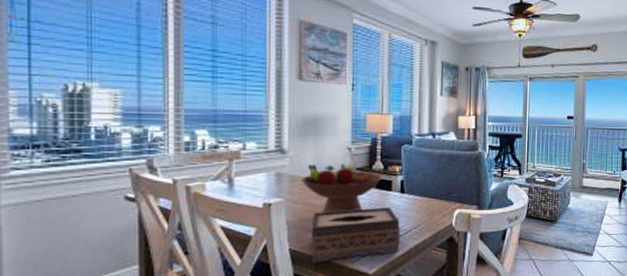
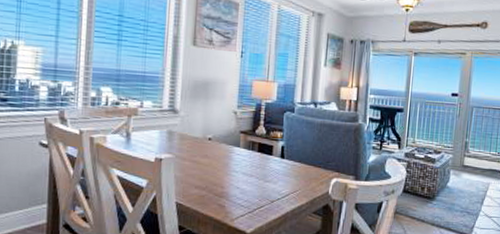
fruit bowl: present [301,163,382,213] -> none [190,125,264,172]
tissue box: present [311,207,400,263] -> none [195,170,279,218]

